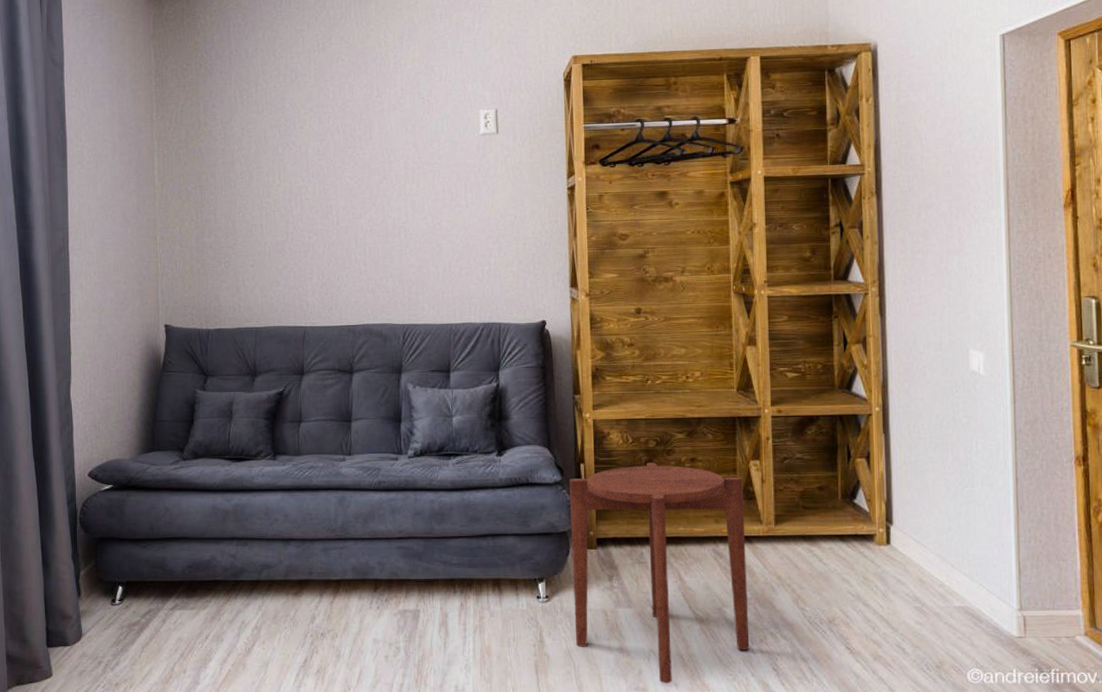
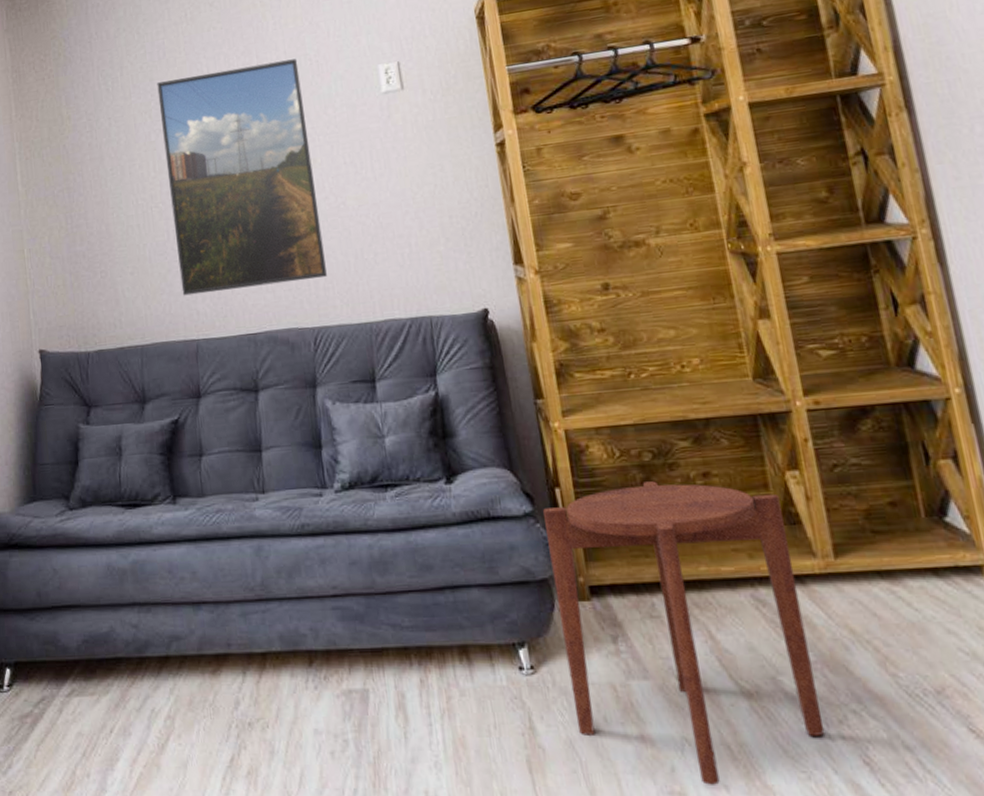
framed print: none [287,96,419,289] -> present [157,59,327,296]

